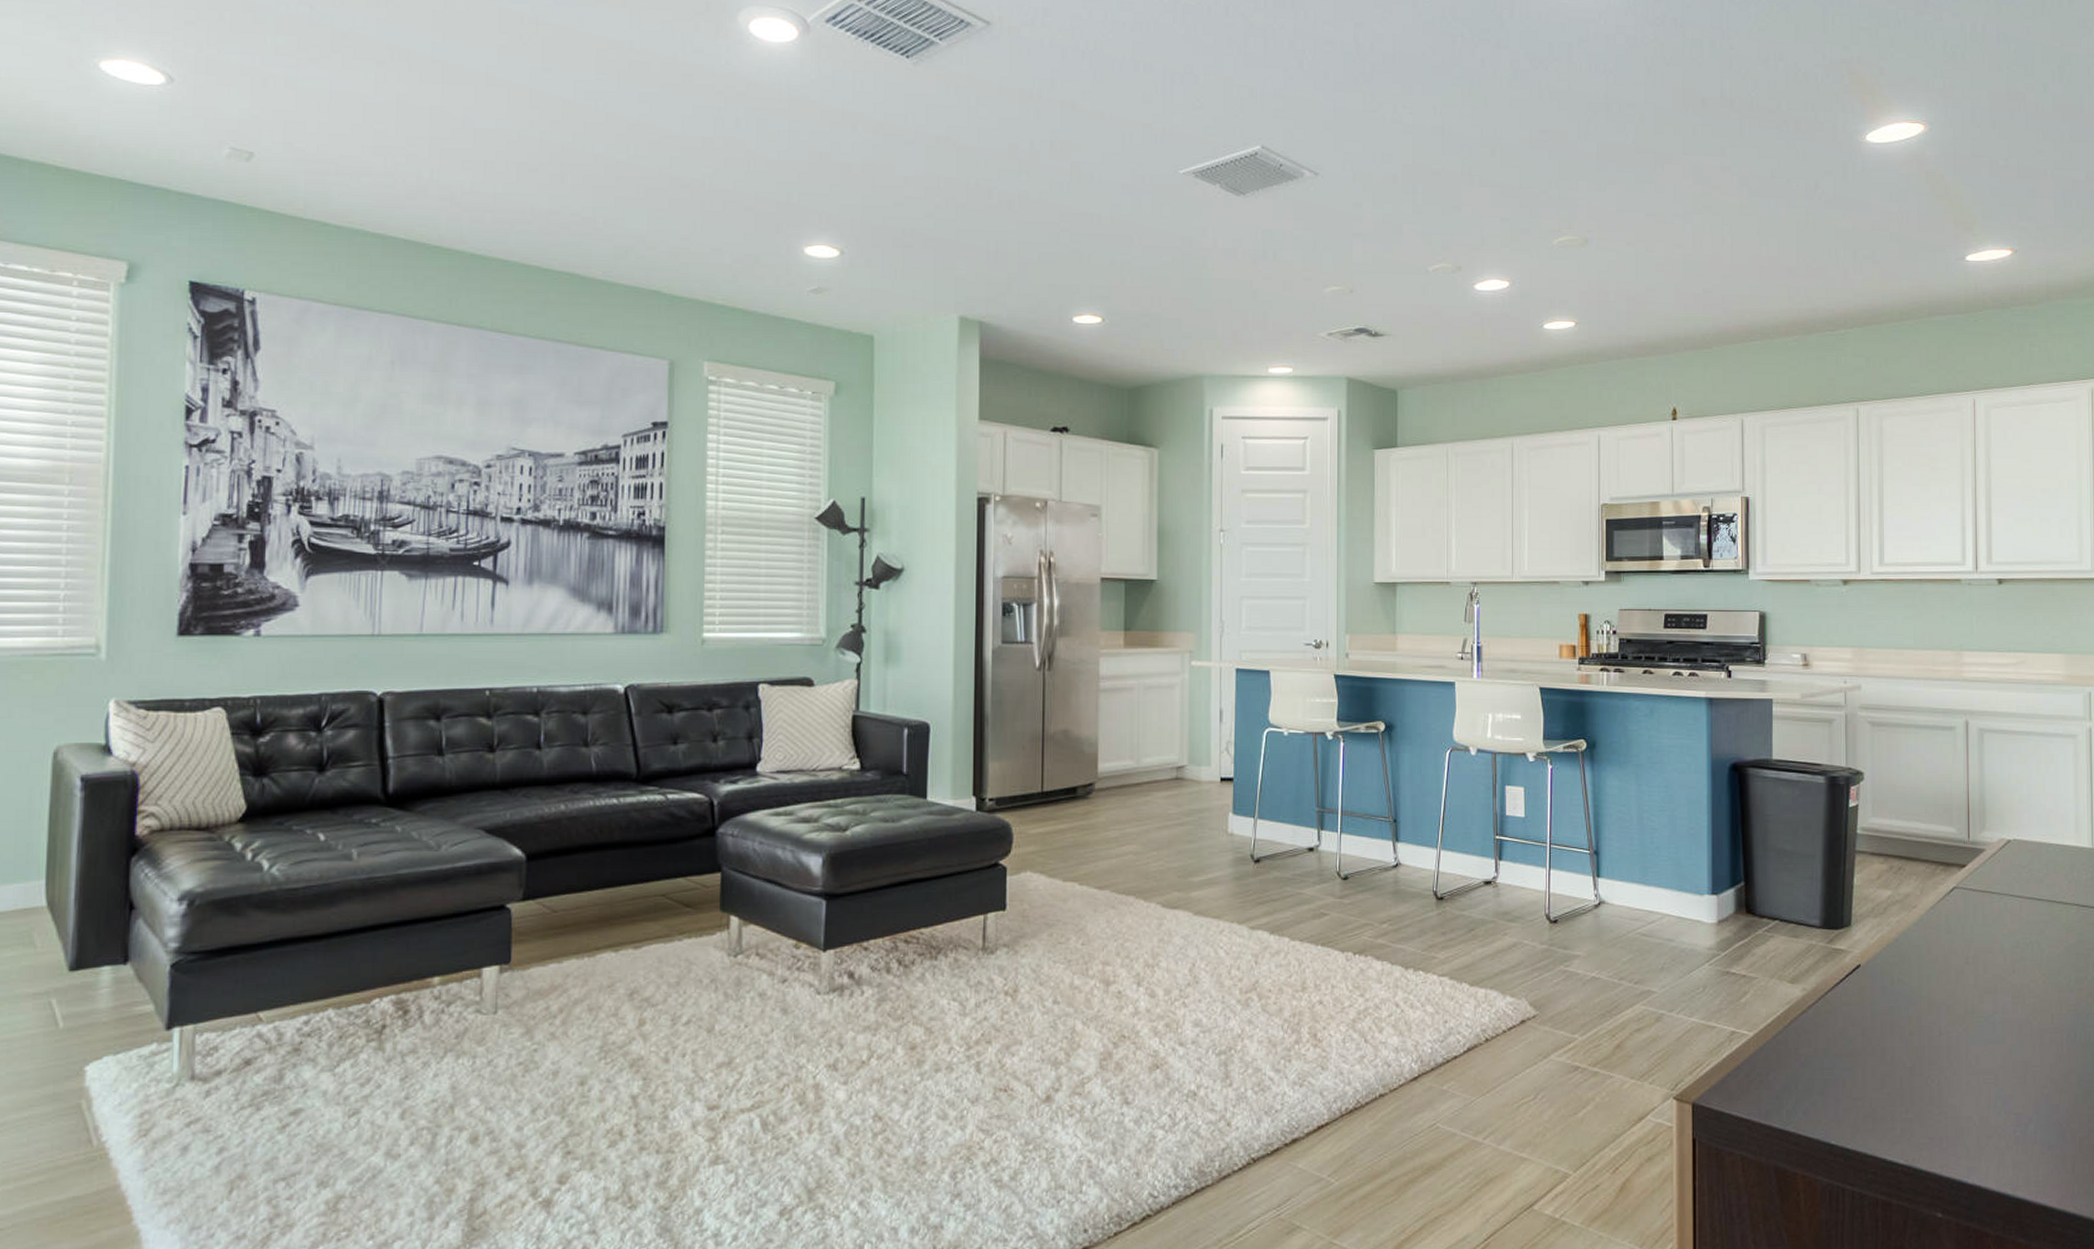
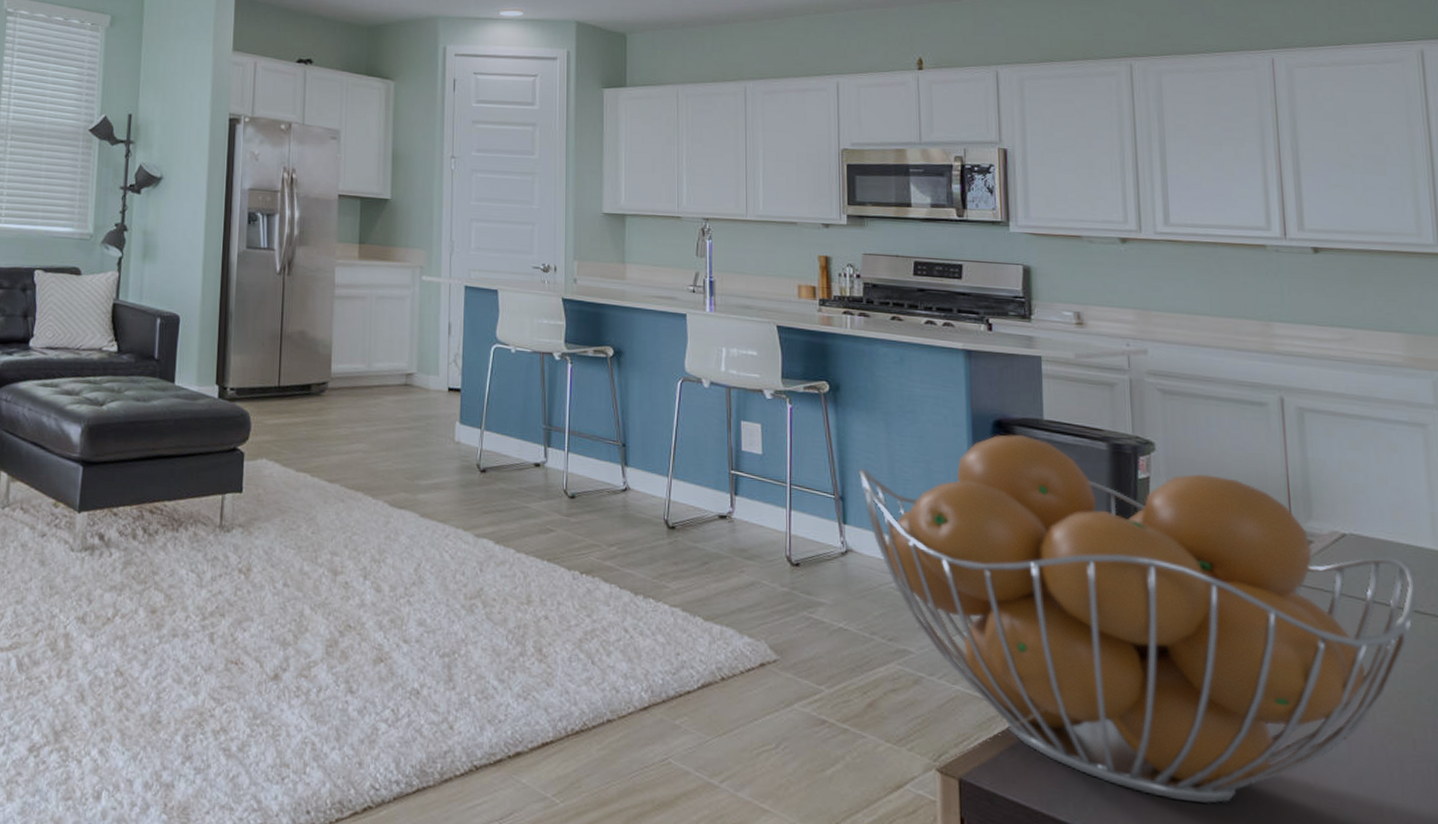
fruit basket: none [1612,775,2063,1094] -> present [859,434,1419,803]

